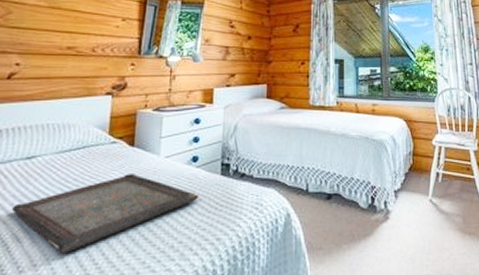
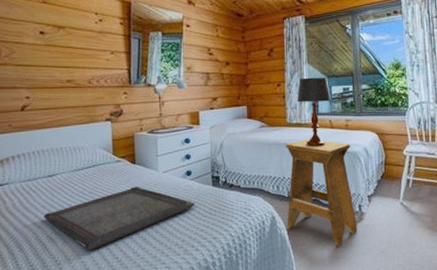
stool: none [303,124,382,251] -> present [285,139,358,246]
table lamp: none [321,56,357,133] -> present [297,77,331,147]

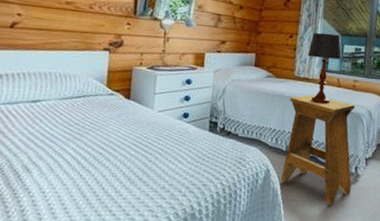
serving tray: present [44,187,195,251] -> none [21,123,189,186]

